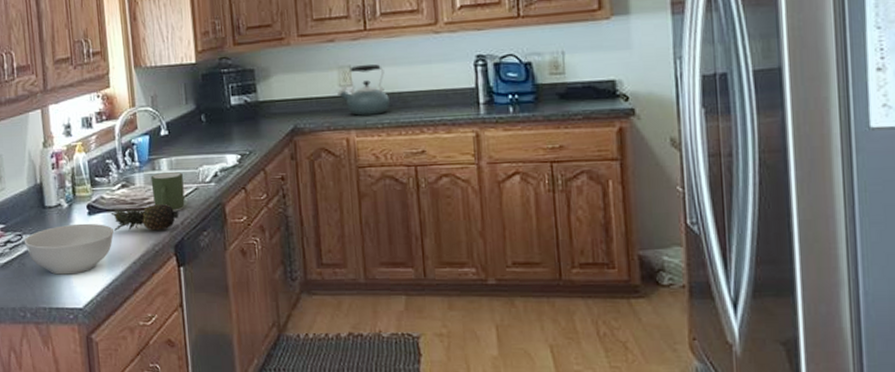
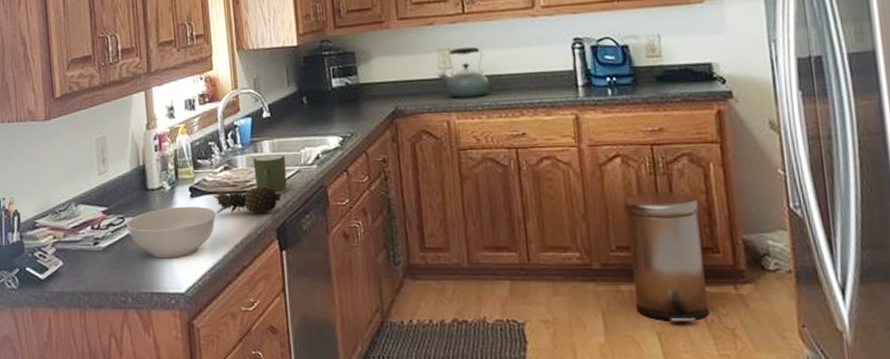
pedal bin: none [521,209,602,336] -> present [623,192,710,323]

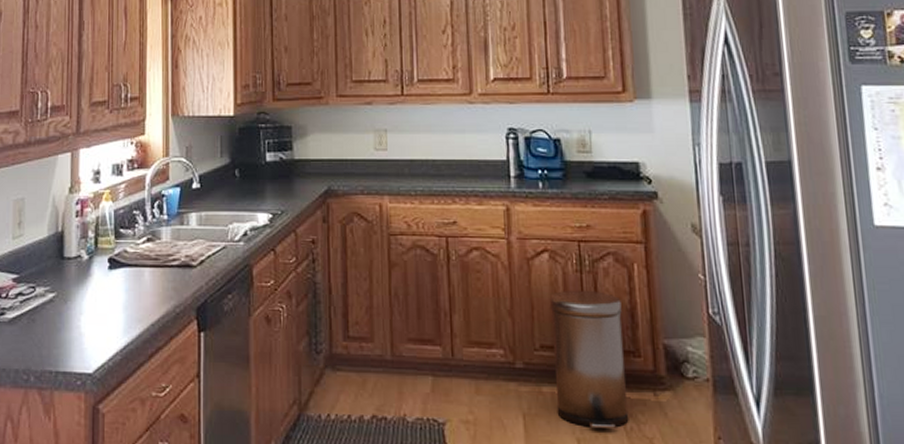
bowl: present [126,206,216,259] -> none [37,278,134,335]
fruit: present [213,186,282,214] -> none [132,261,204,291]
mug: present [253,153,287,194] -> none [178,227,211,271]
kettle: present [437,47,490,98] -> none [372,130,424,181]

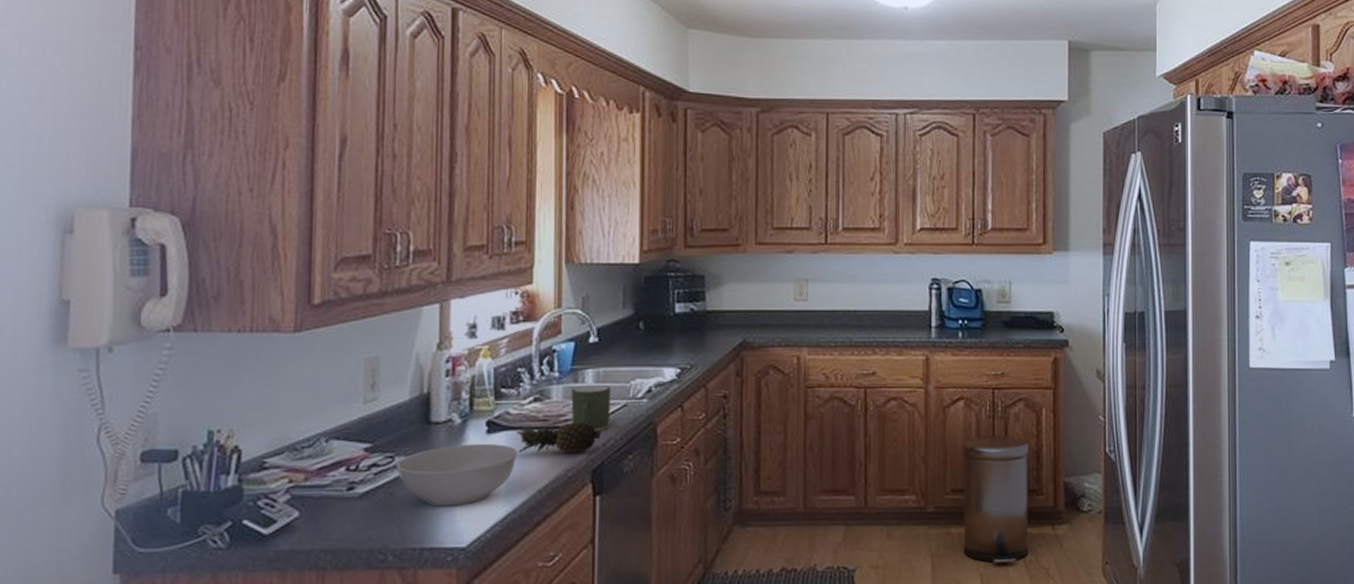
bowl: none [37,278,134,335] -> present [396,443,517,507]
fruit: none [132,261,204,291] -> present [516,421,602,453]
mug: none [178,227,211,271] -> present [571,384,610,431]

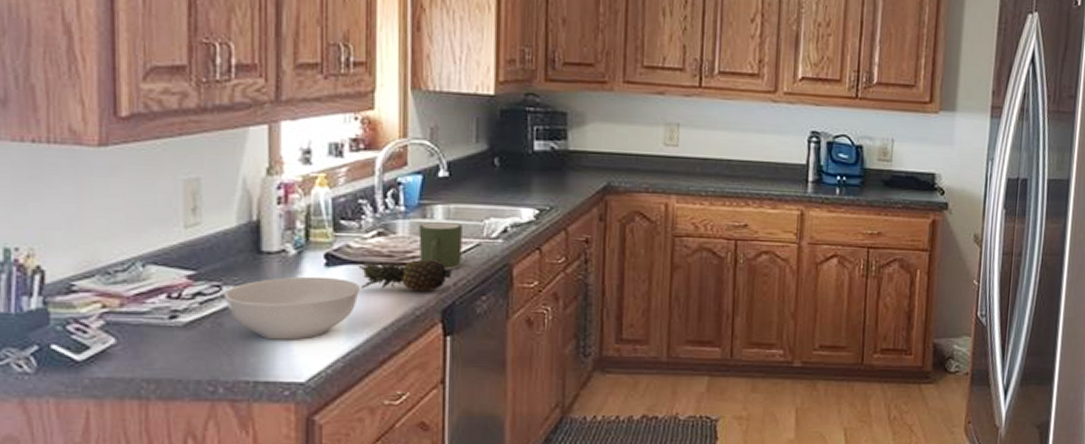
pedal bin: present [962,436,1029,564] -> none [828,294,901,419]

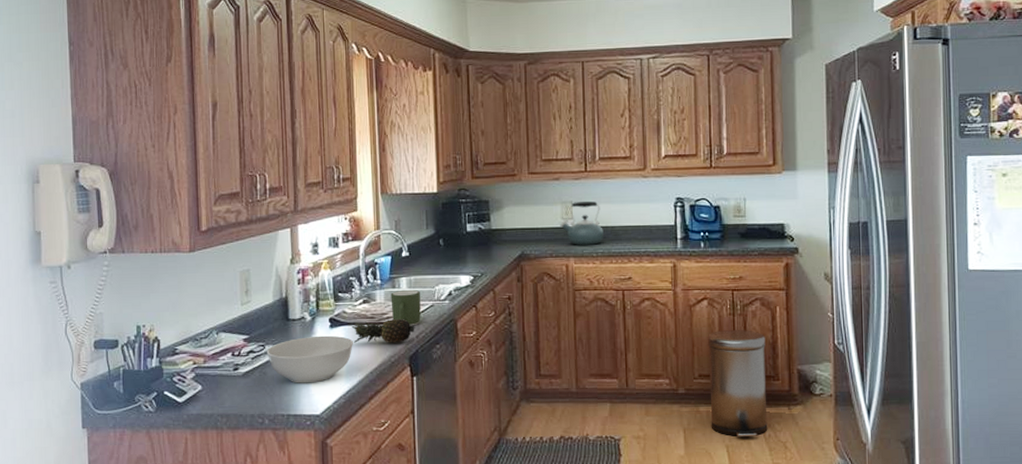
kettle: none [661,125,718,181] -> present [560,201,605,245]
pedal bin: none [828,294,901,419] -> present [707,330,768,437]

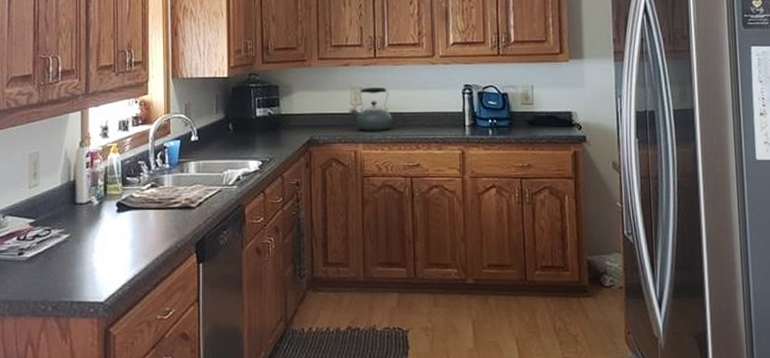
bowl: present [266,335,353,383] -> none [52,220,140,269]
fruit: present [351,318,415,343] -> none [138,203,203,229]
mug: present [390,289,421,326] -> none [179,174,208,211]
pedal bin: present [707,330,768,437] -> none [495,219,558,330]

